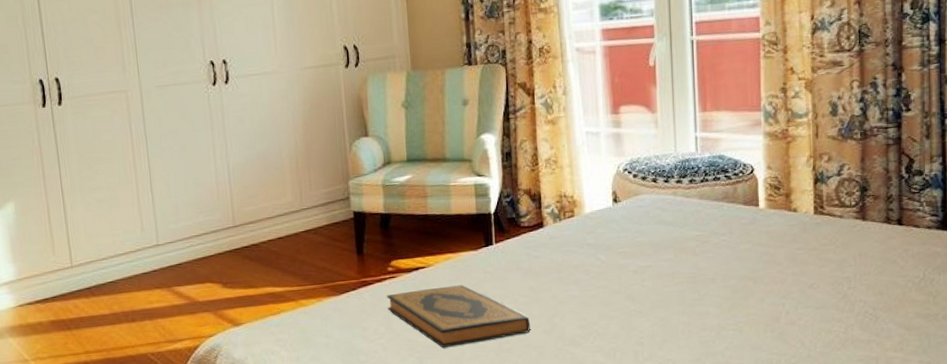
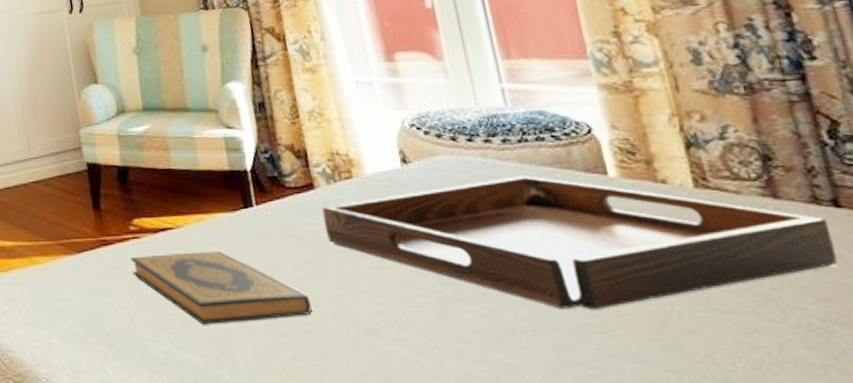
serving tray: none [547,209,893,313] -> present [322,175,838,310]

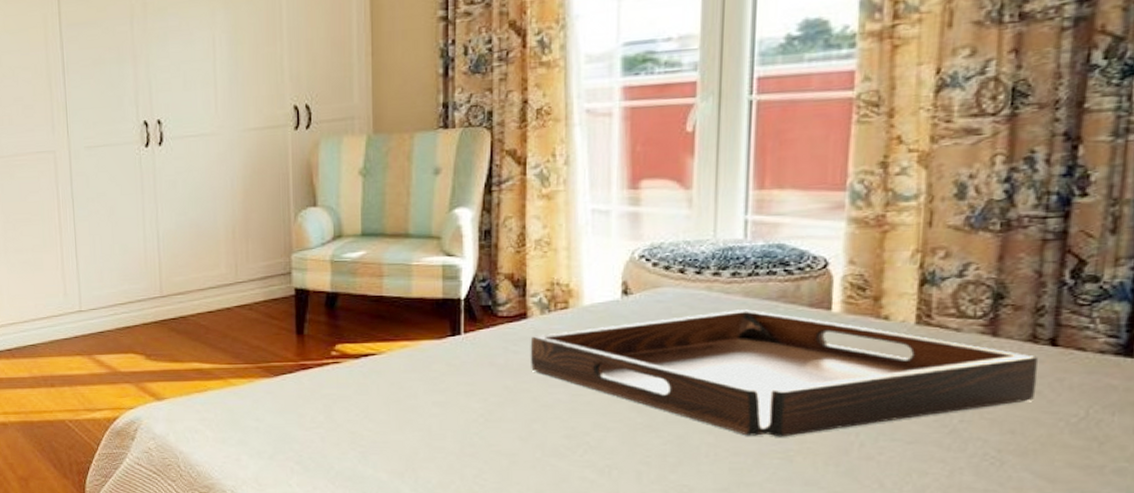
hardback book: present [130,251,312,324] -> none [328,377,501,444]

